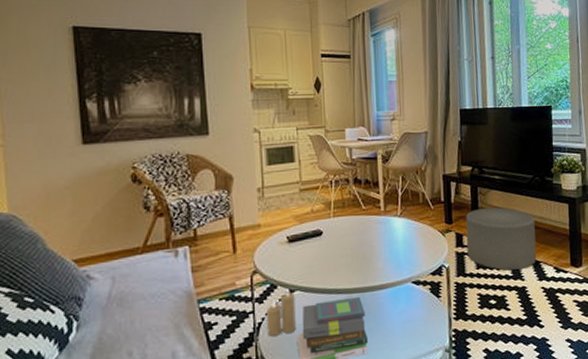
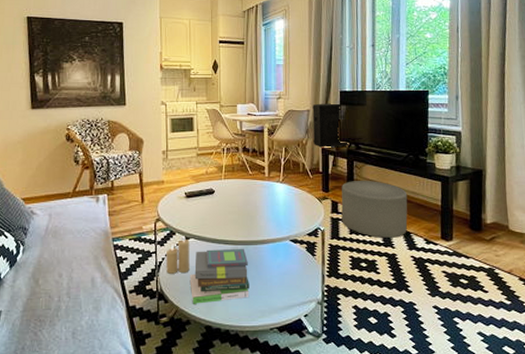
speaker: none [430,123,473,174] -> present [312,103,350,148]

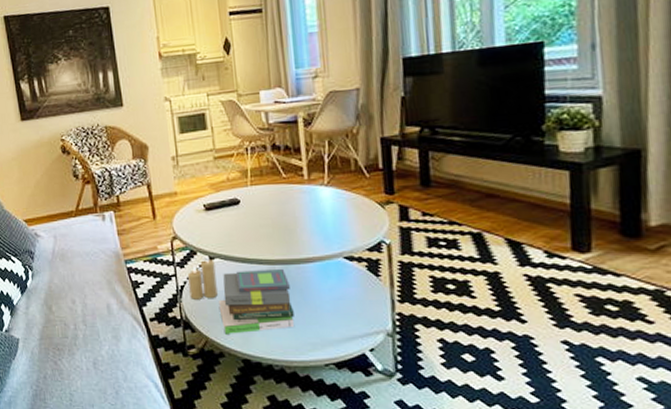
speaker: present [312,103,350,148] -> none [363,76,421,137]
pouf: present [341,181,408,238] -> none [412,175,516,251]

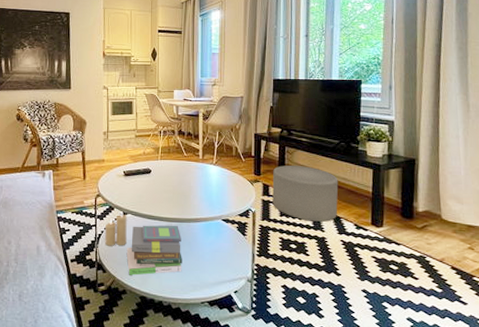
pouf: none [412,175,516,251] -> present [272,165,339,222]

